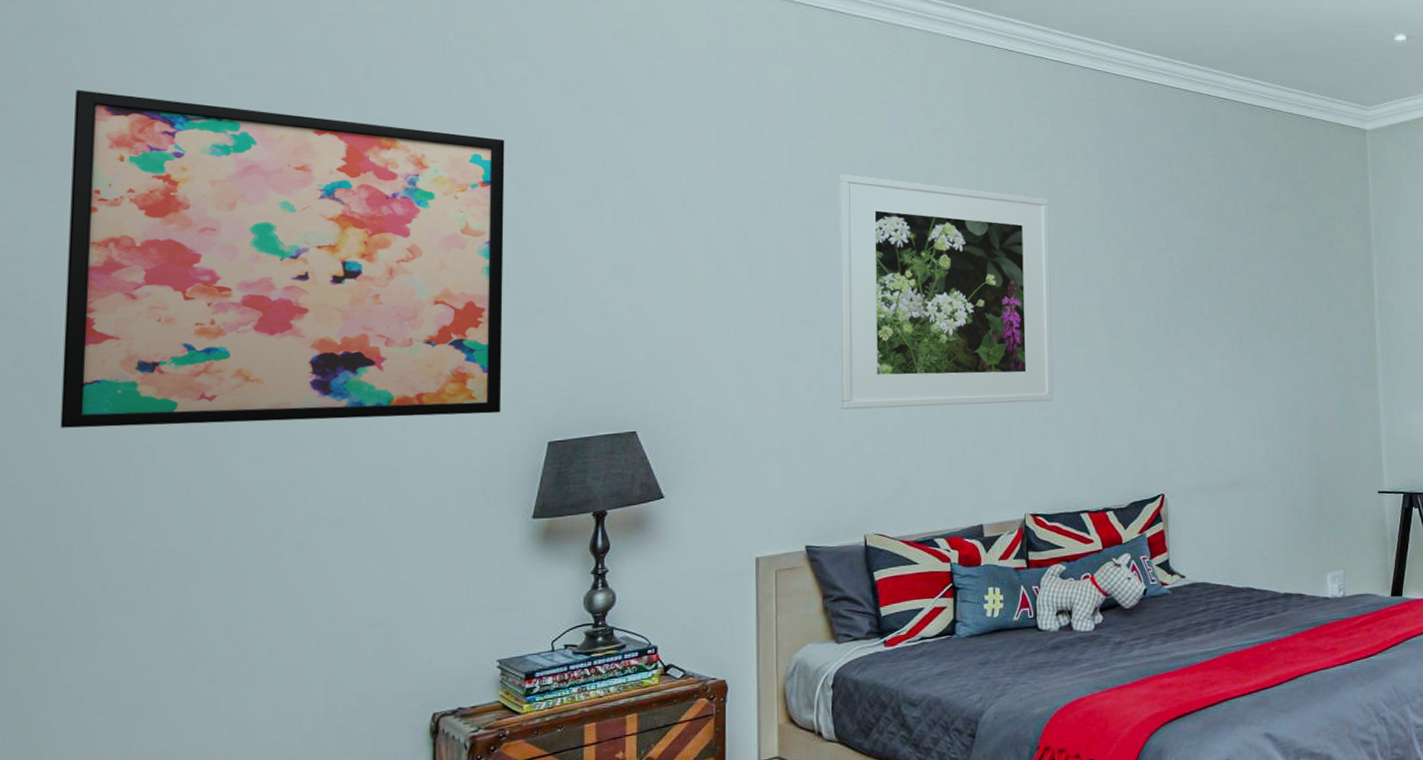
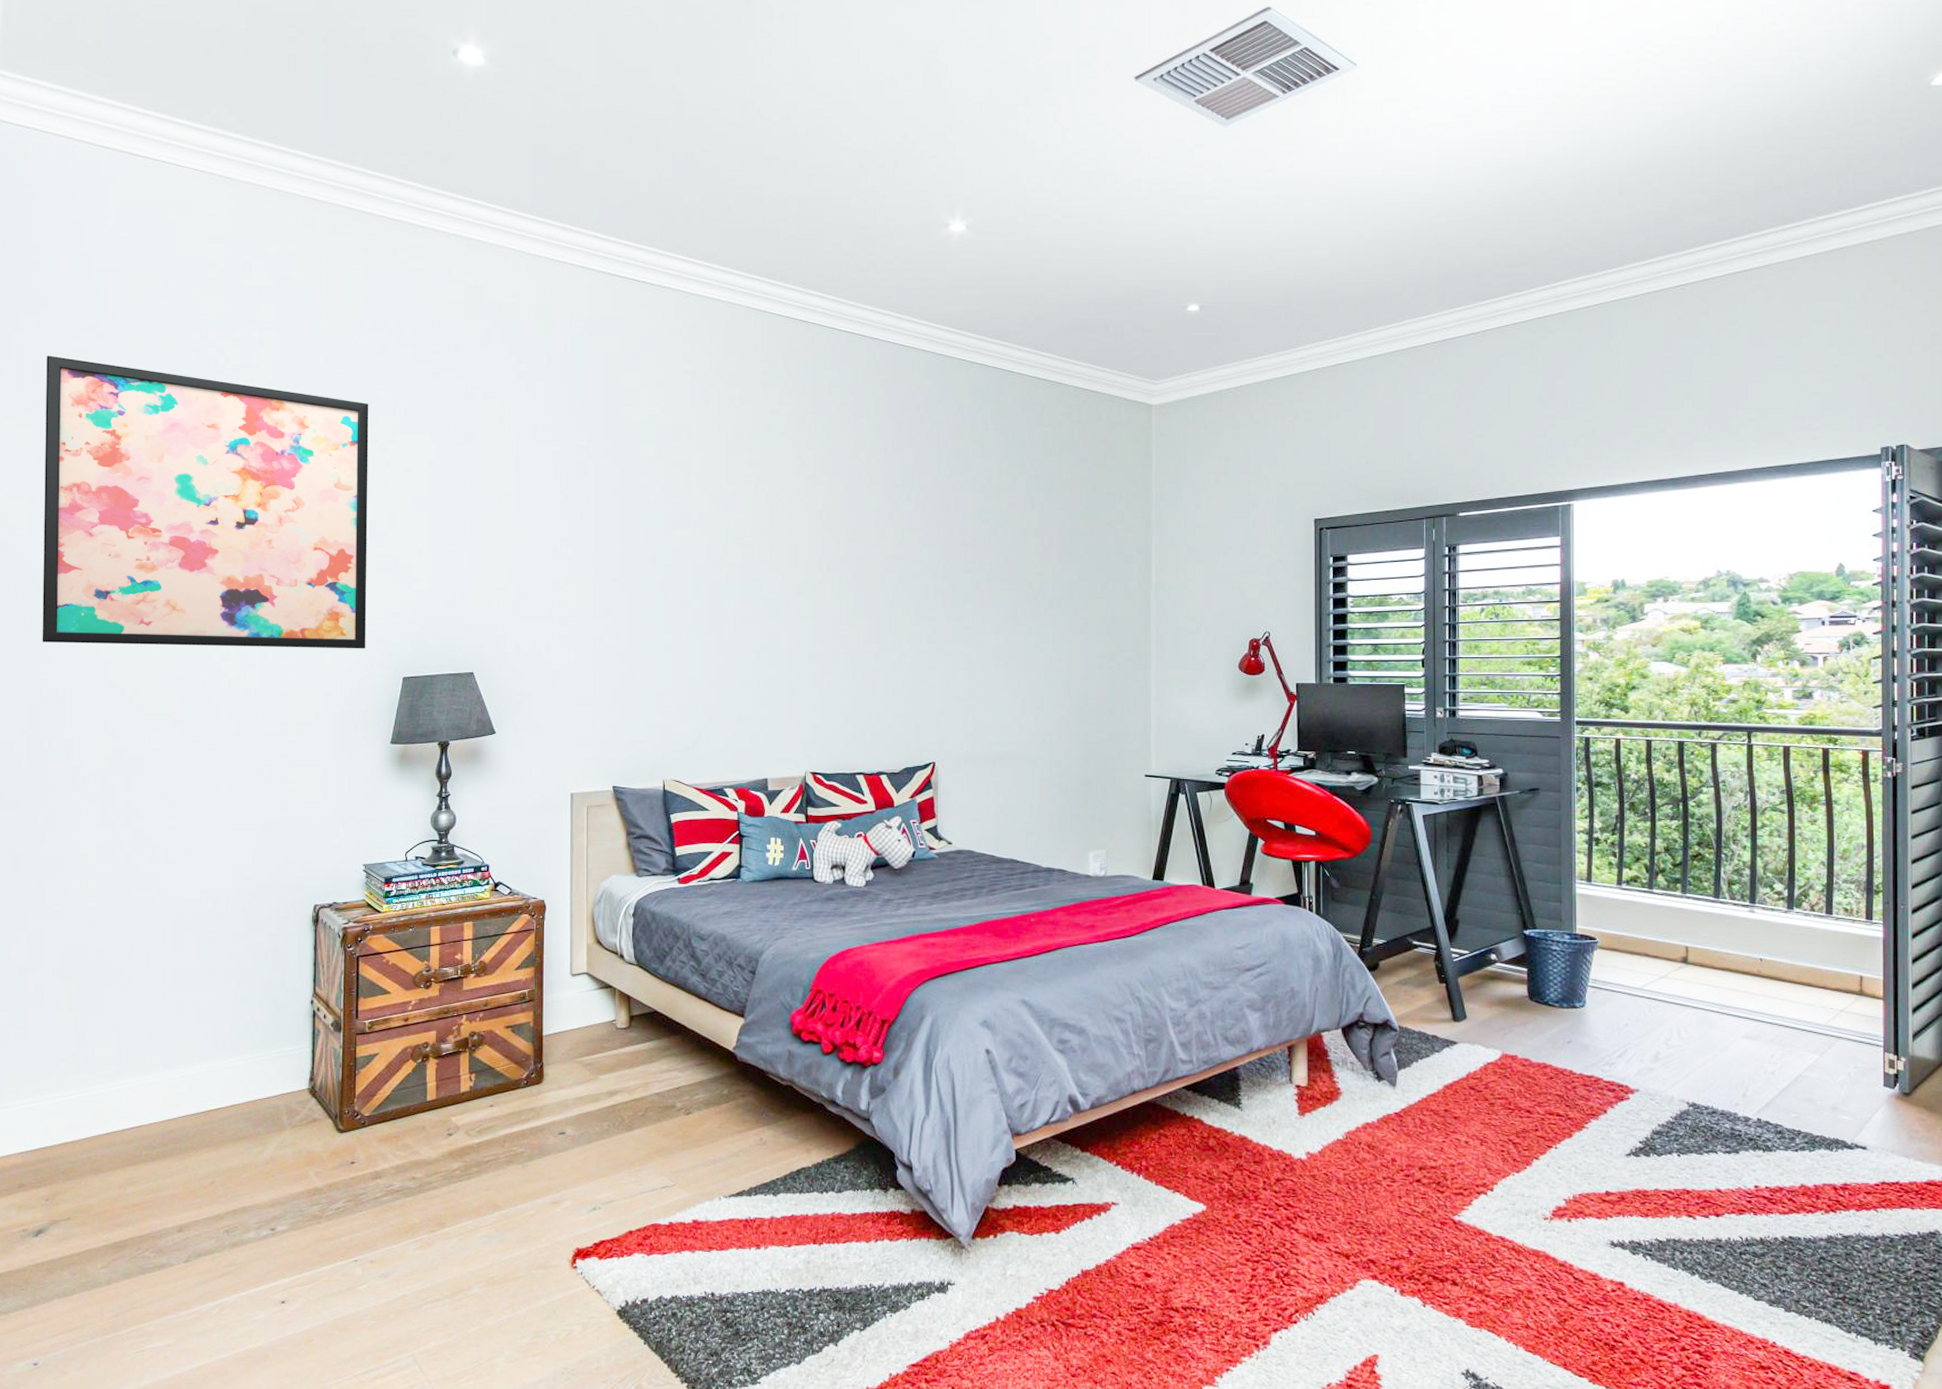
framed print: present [839,173,1054,410] -> none [645,440,837,666]

